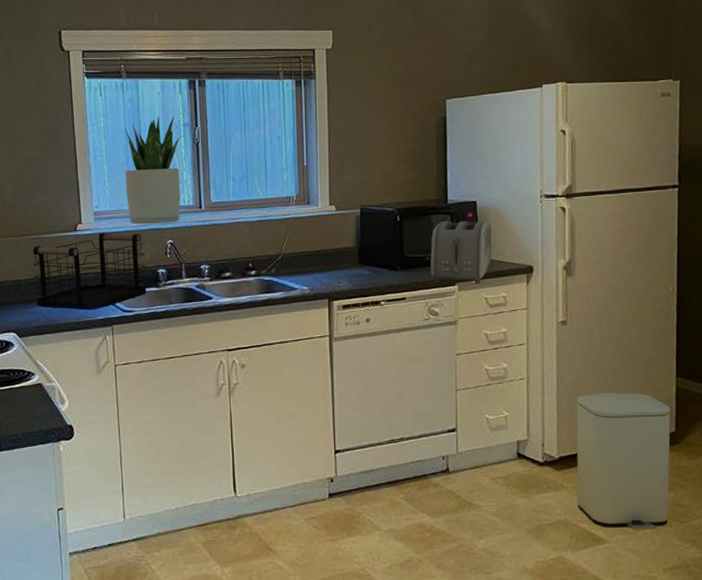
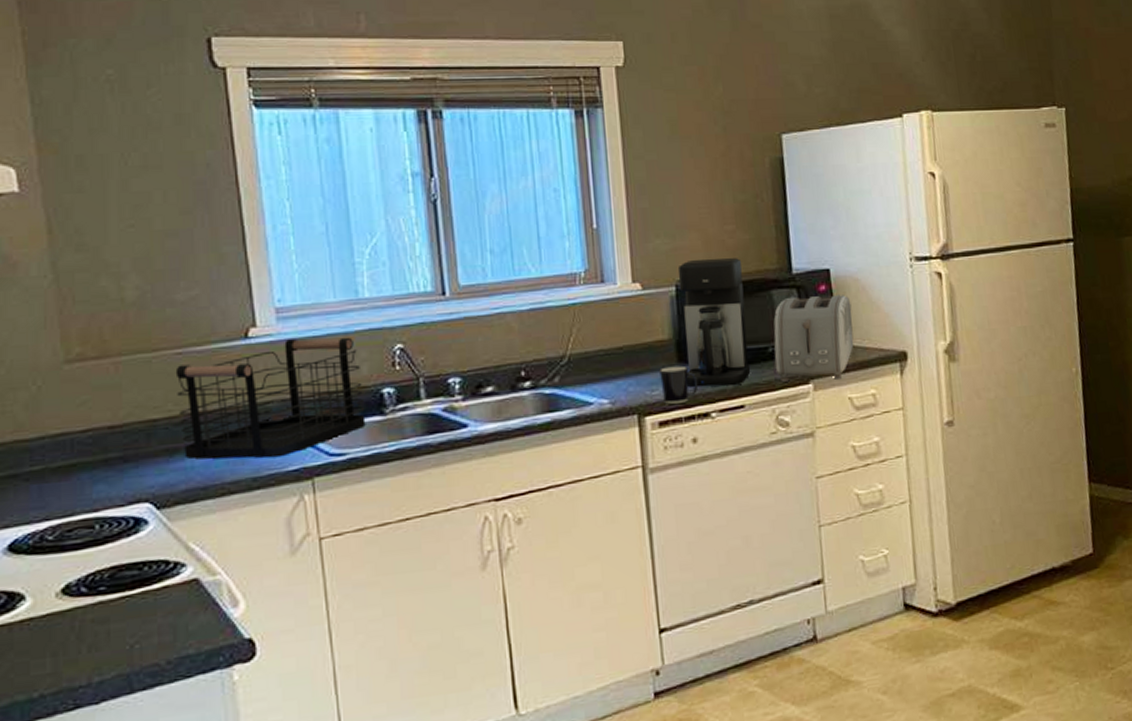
planter: present [125,115,181,225] -> none [320,161,413,324]
mug: none [345,266,373,294] -> present [659,365,699,405]
coffee maker: none [362,190,412,284] -> present [677,258,751,388]
pedal bin: present [576,392,671,530] -> none [973,507,1094,689]

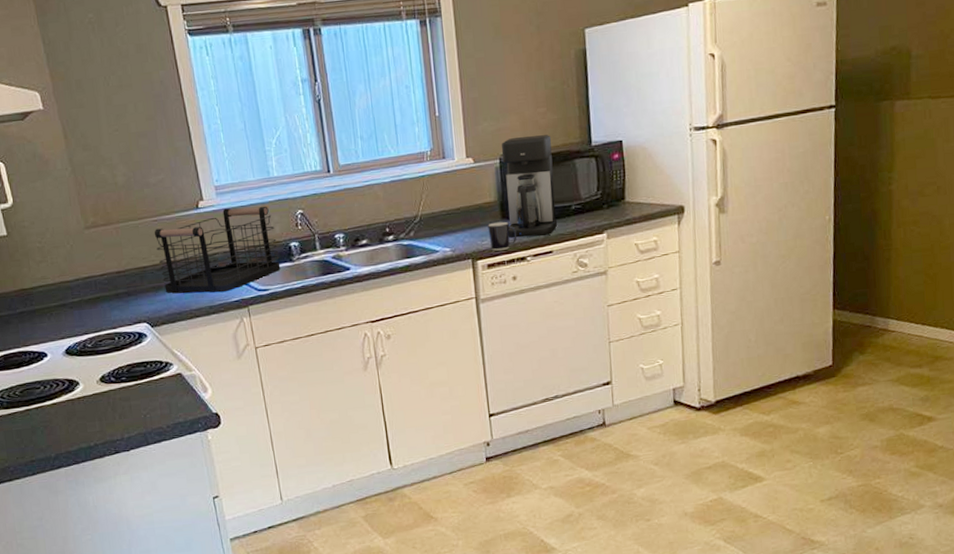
toaster: present [773,295,854,382] -> none [576,161,641,233]

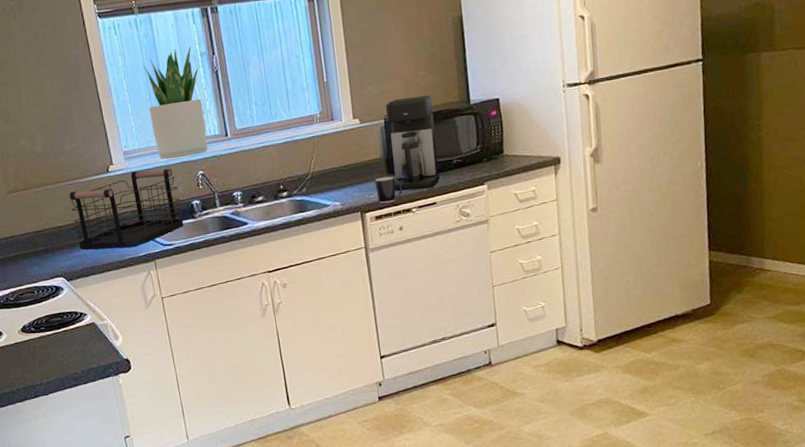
planter: none [238,71,308,196] -> present [143,46,208,160]

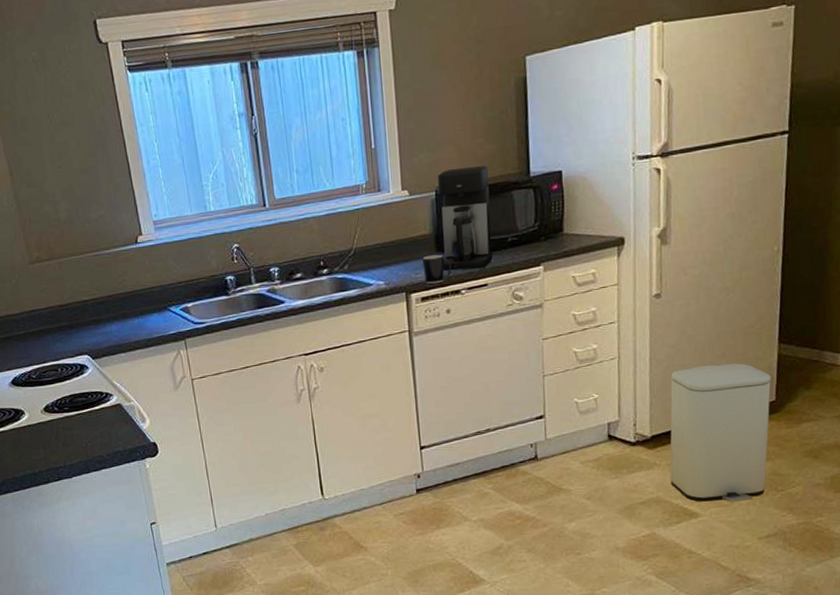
dish rack: present [69,168,184,250] -> none [95,240,217,327]
planter: present [143,46,208,160] -> none [176,105,244,231]
pedal bin: none [612,270,708,402] -> present [669,363,772,502]

